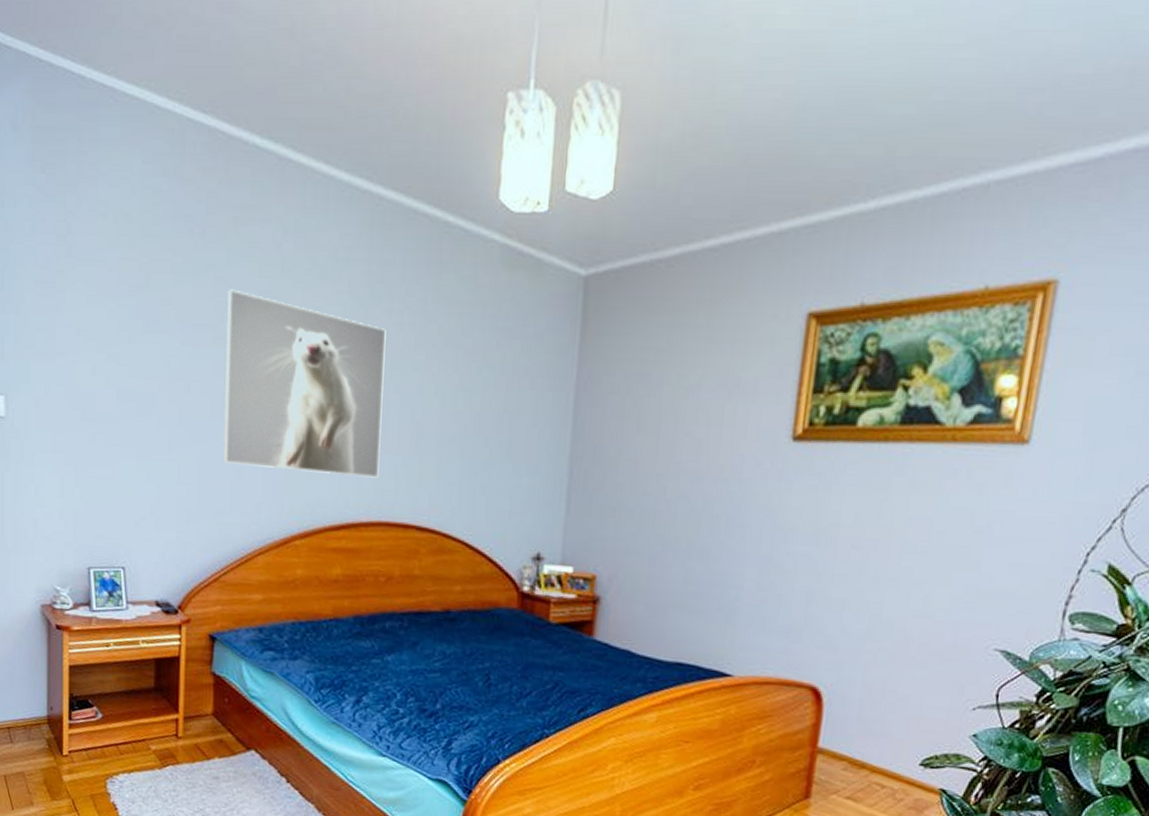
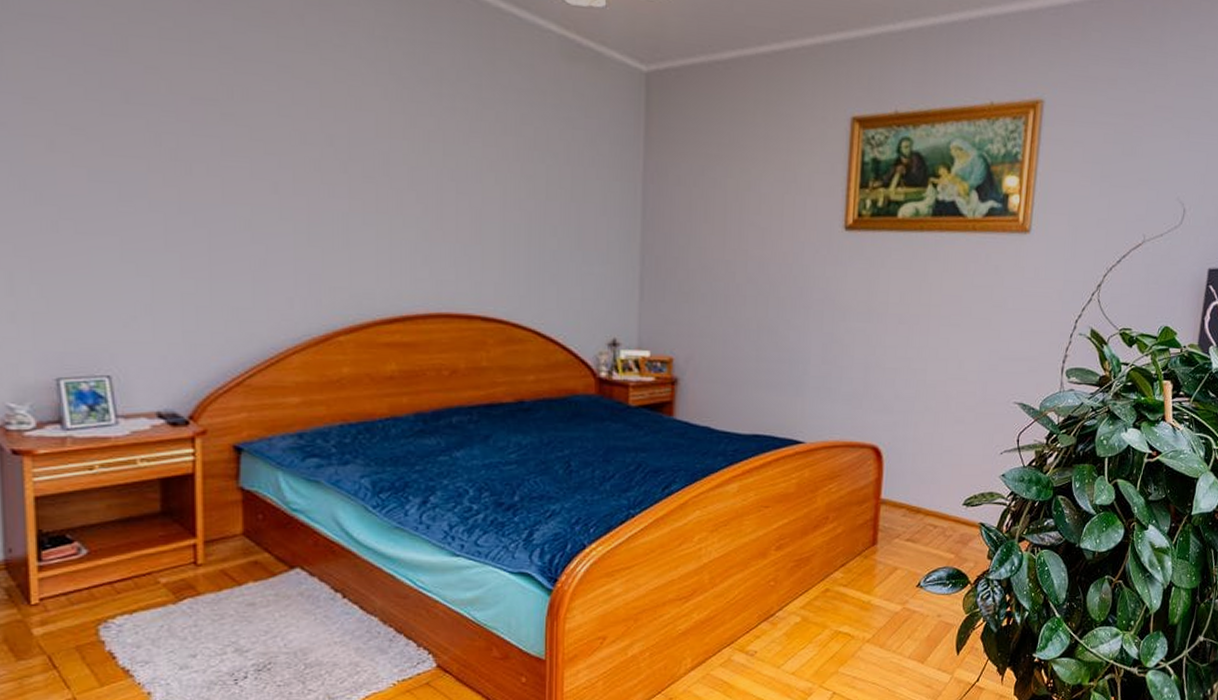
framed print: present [223,289,386,478] -> none [235,61,436,268]

